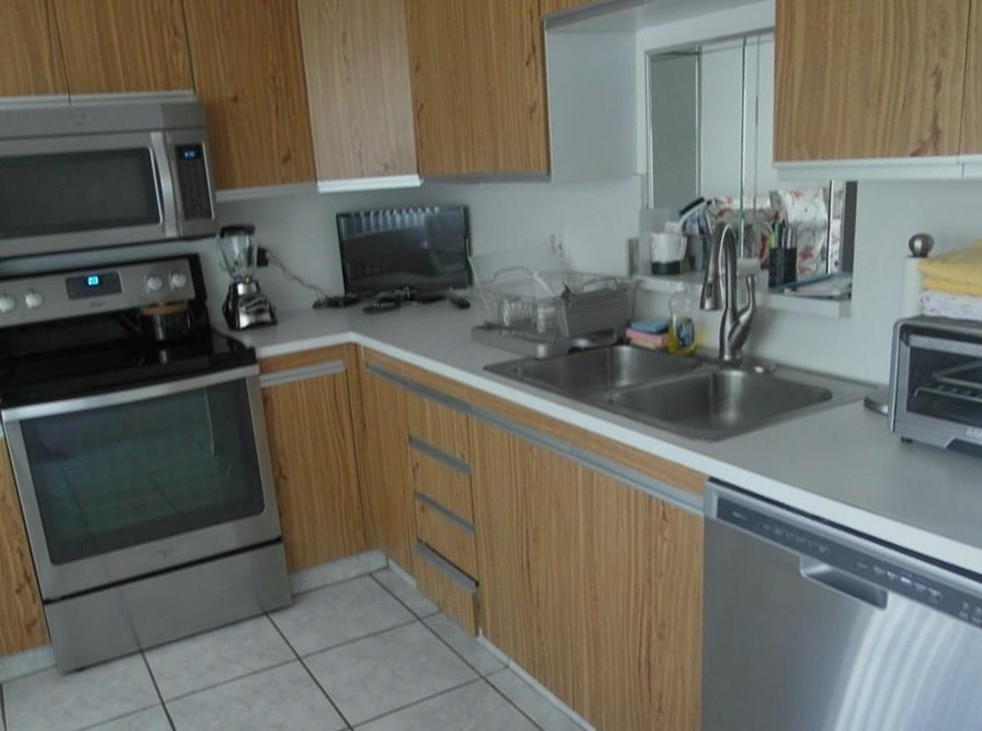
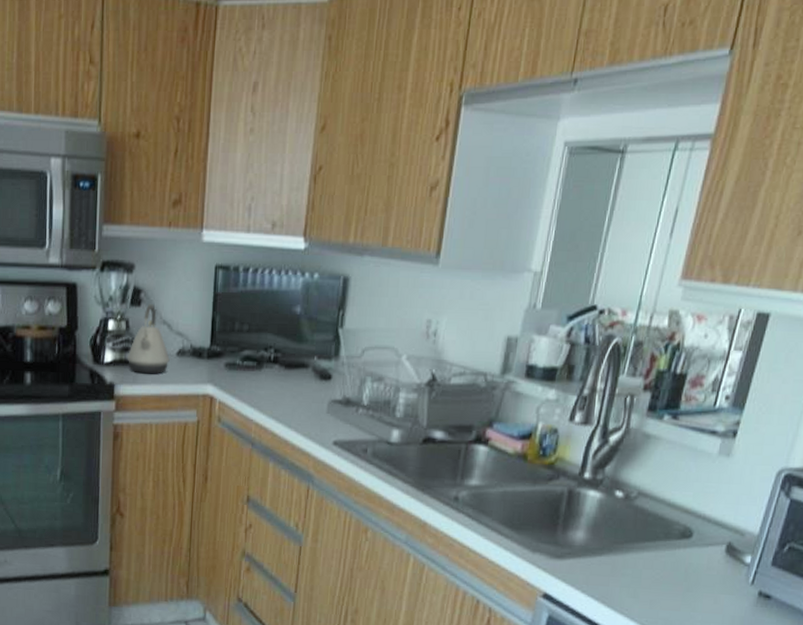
kettle: none [262,261,307,333] -> present [127,303,170,374]

